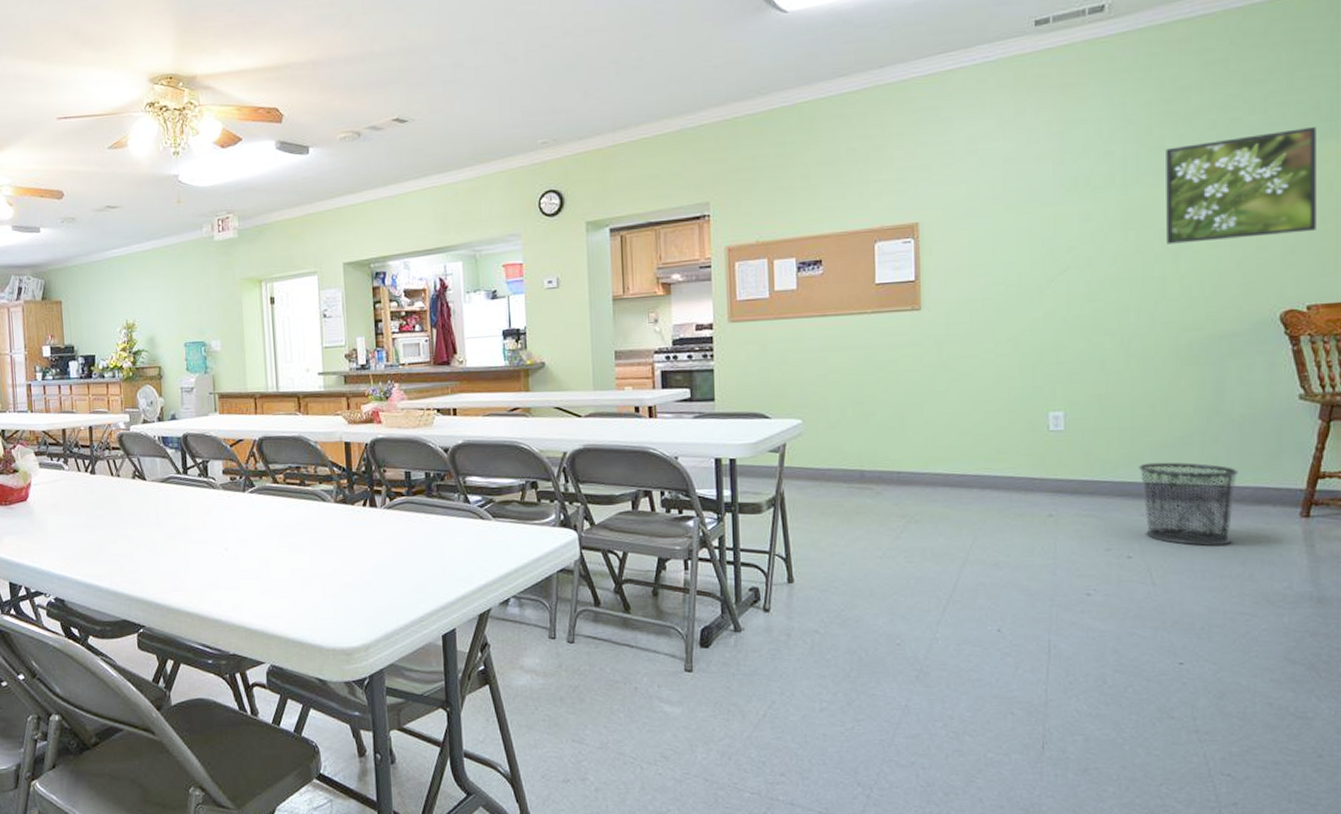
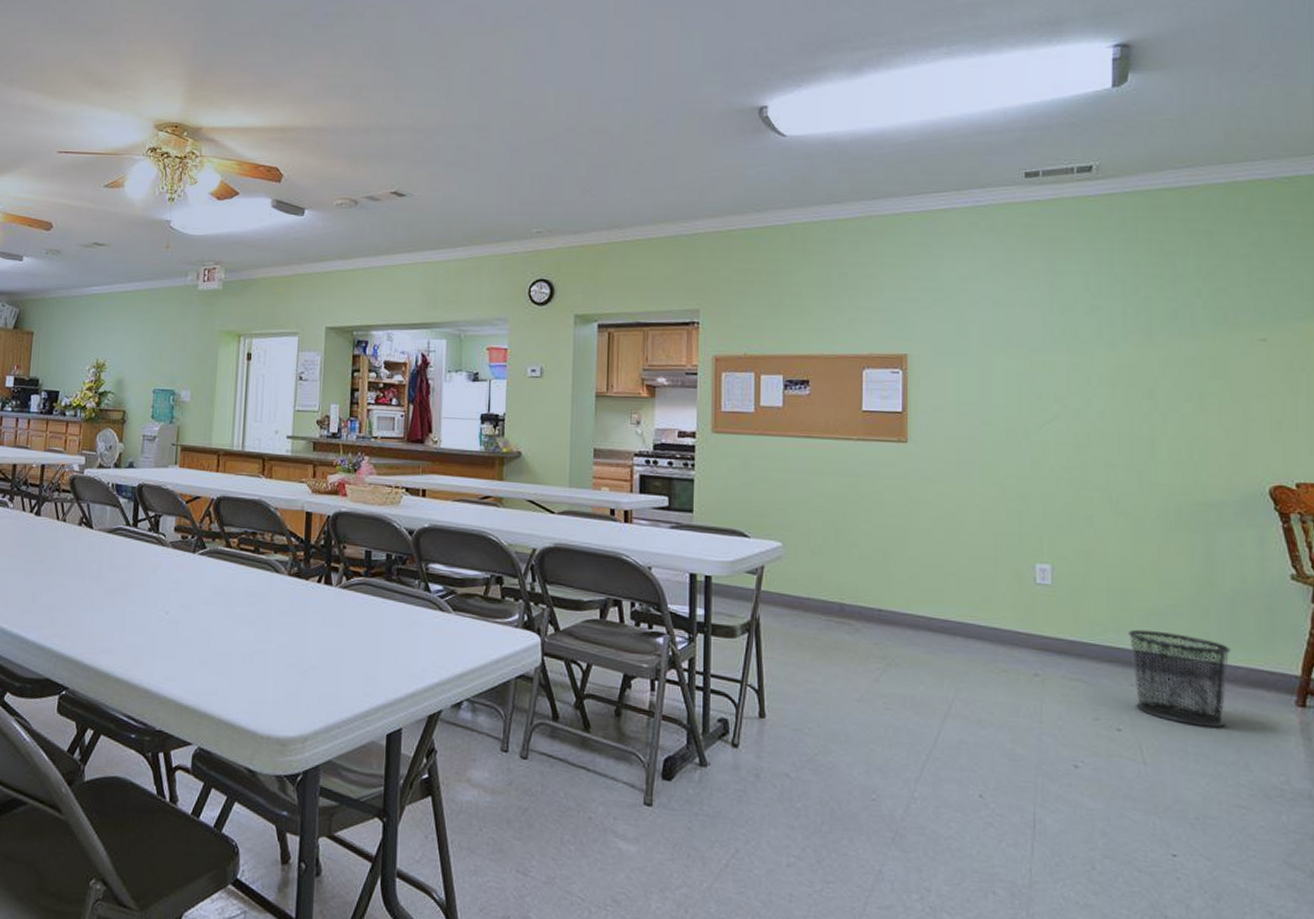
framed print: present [1166,126,1316,244] -> none [1153,305,1303,409]

